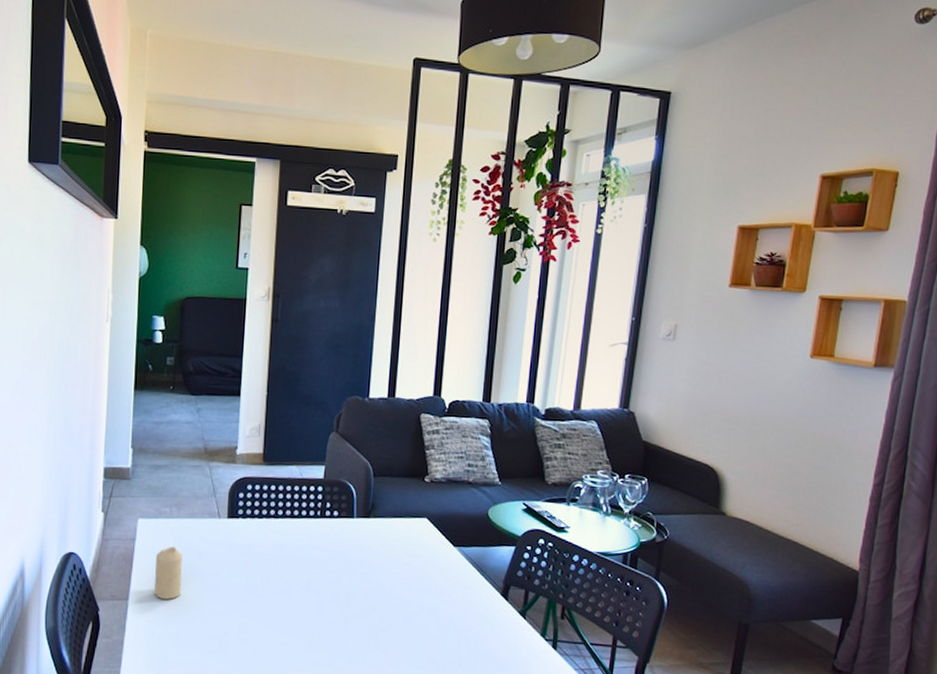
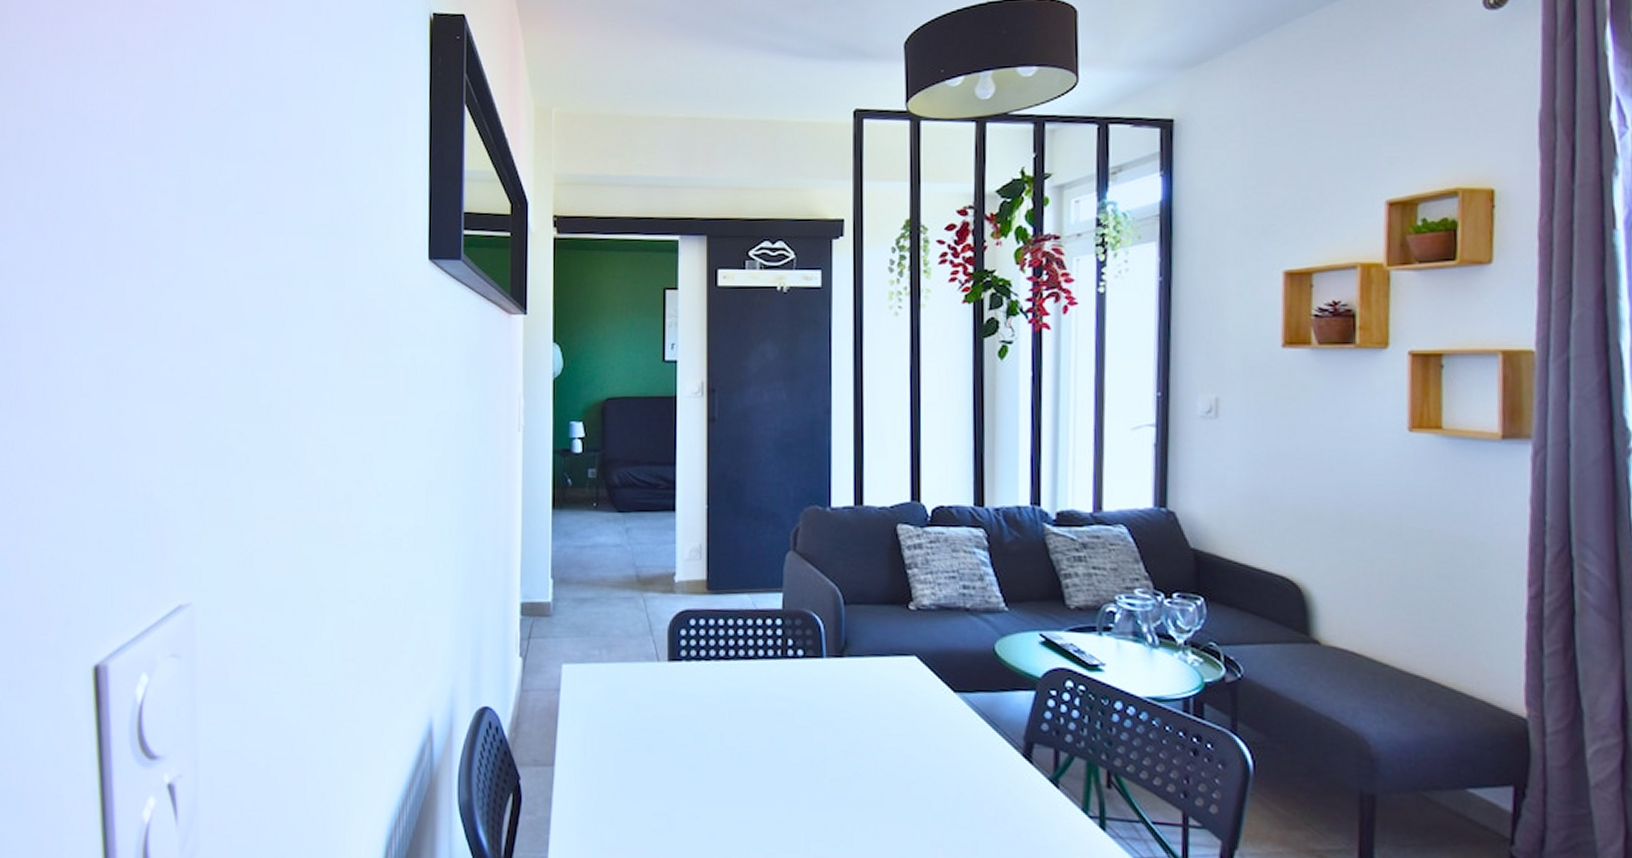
candle: present [154,547,183,600] -> none [584,698,616,765]

